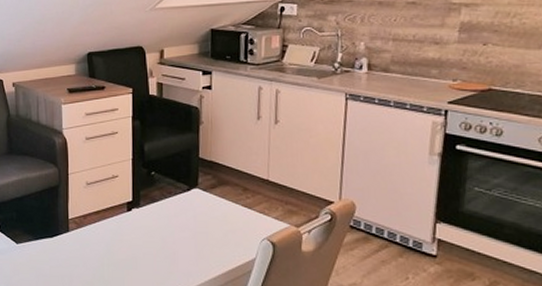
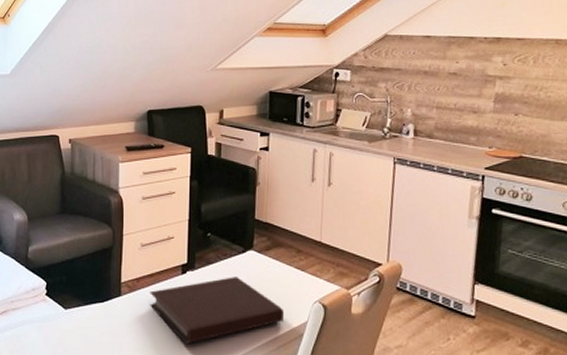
notebook: none [97,214,232,278] -> present [150,277,285,345]

